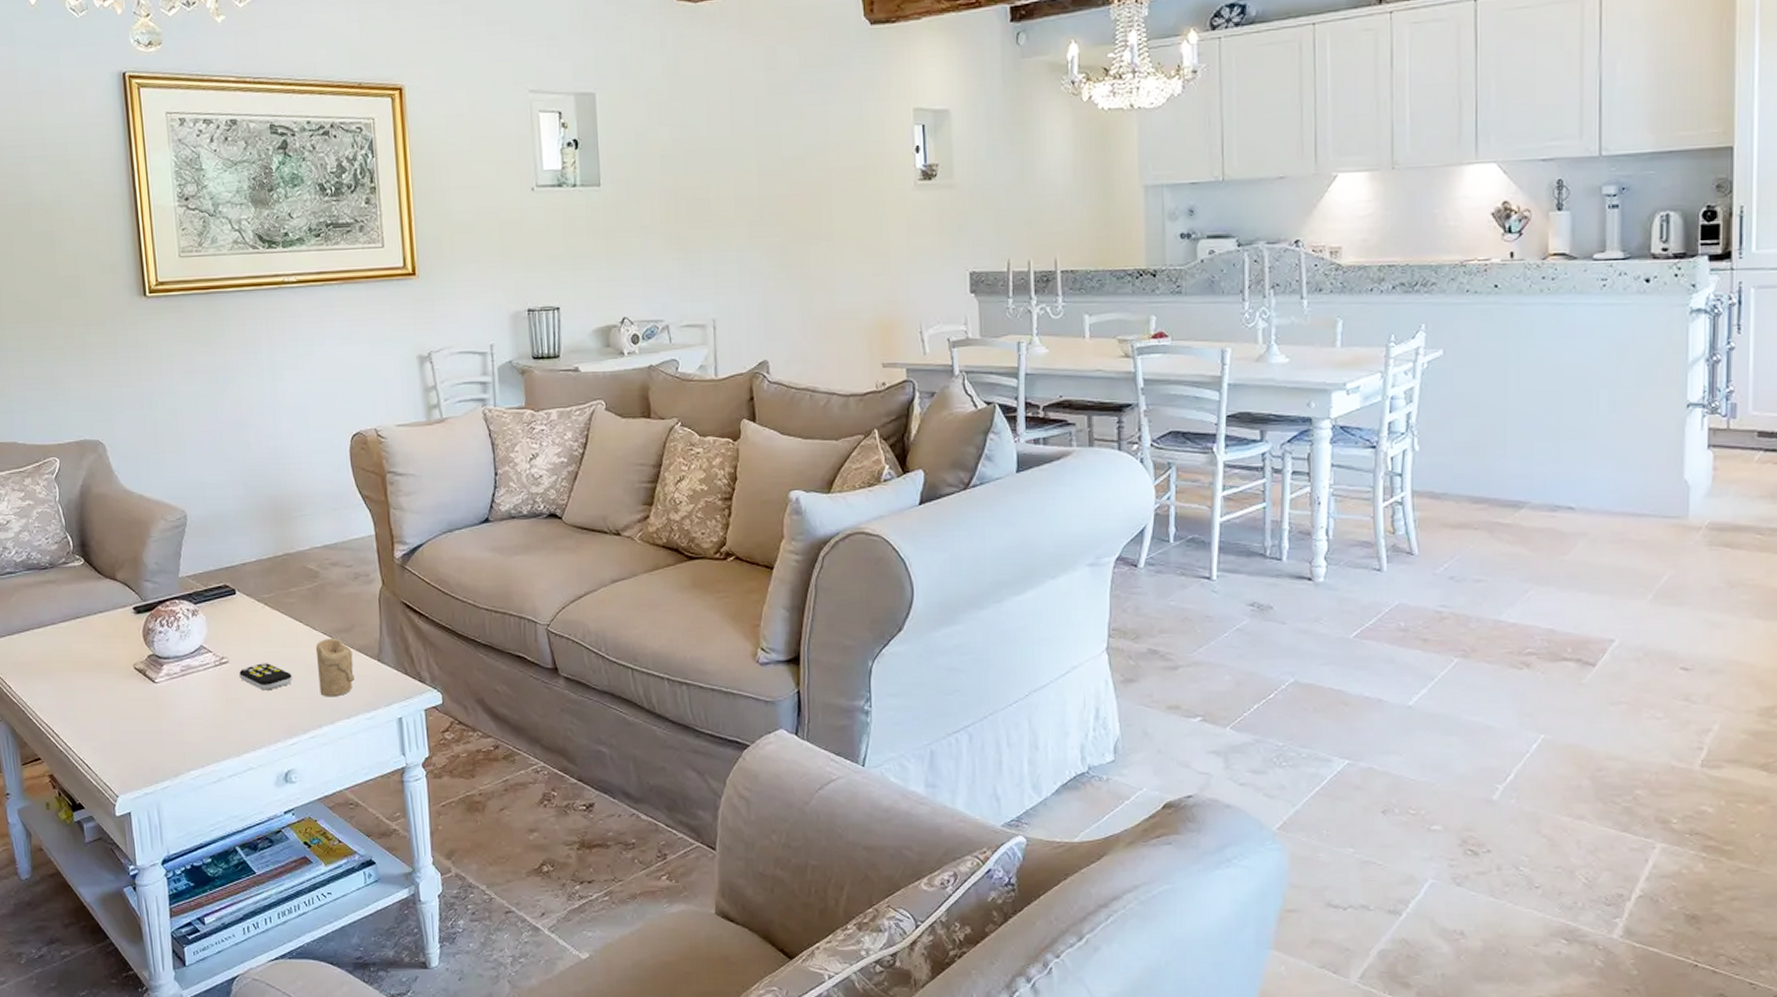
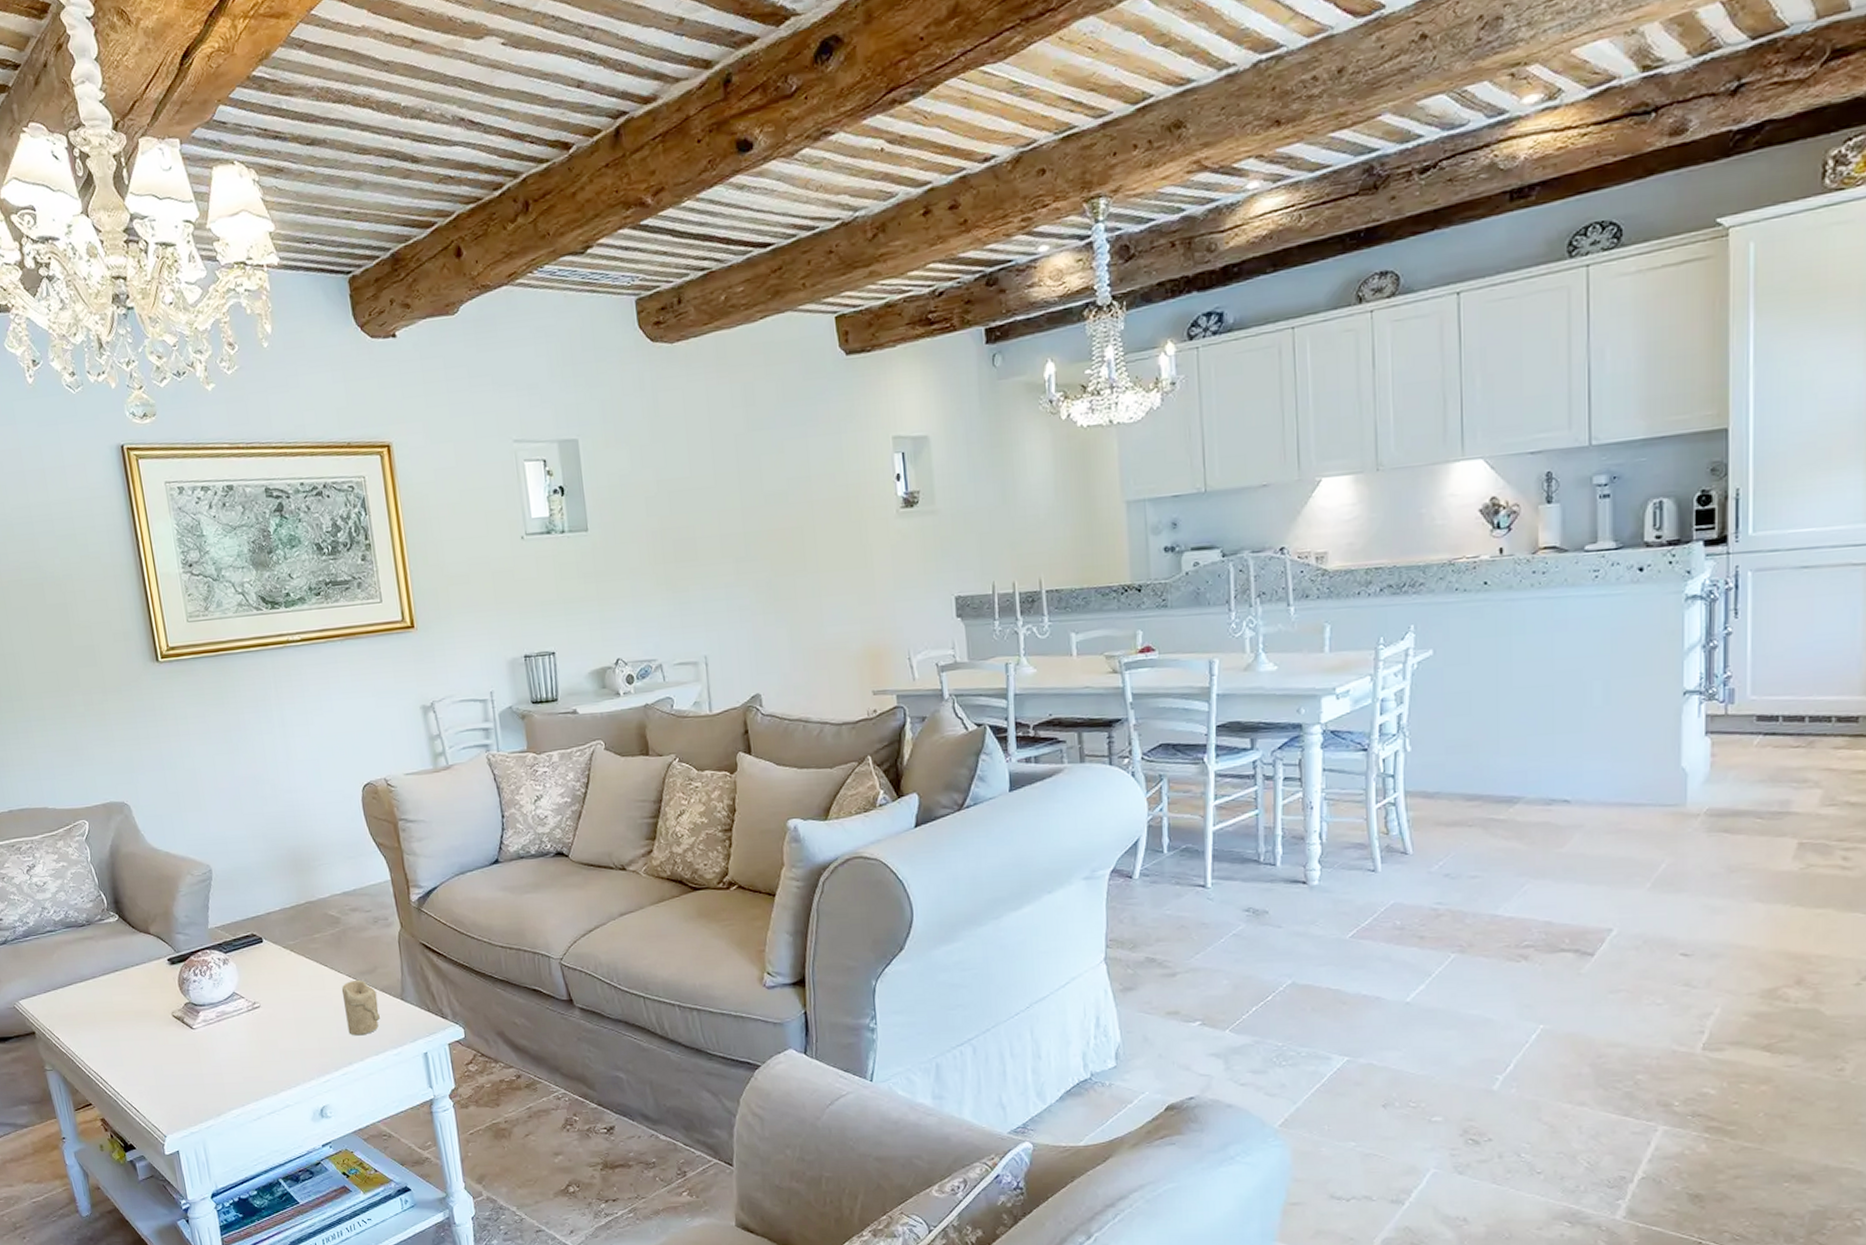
remote control: present [239,662,292,691] -> none [271,1005,322,1032]

